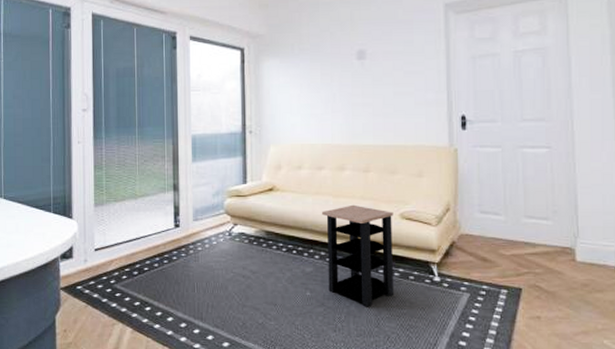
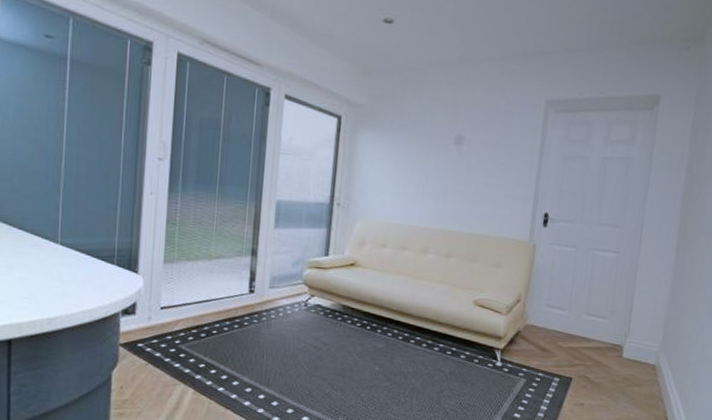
side table: present [321,204,394,307] -> none [397,287,468,385]

